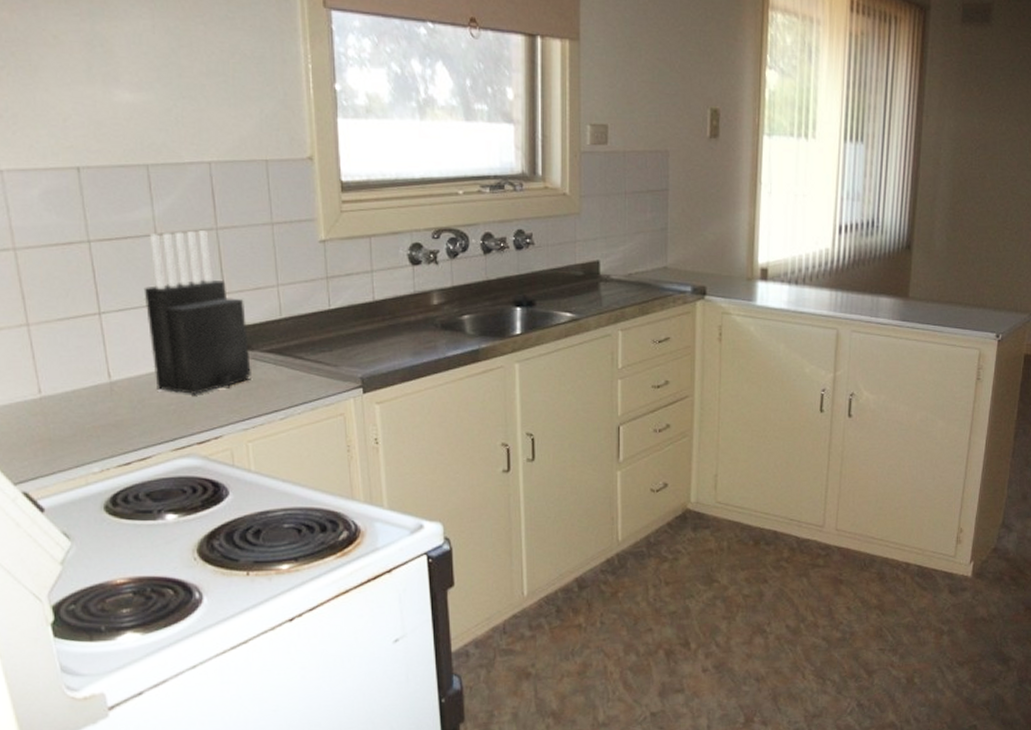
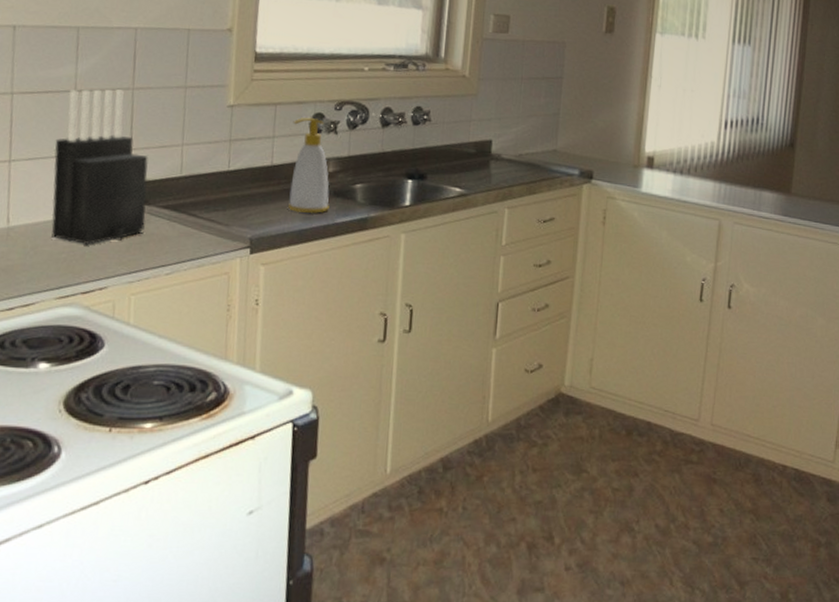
soap bottle: none [390,248,438,348] -> present [287,117,329,213]

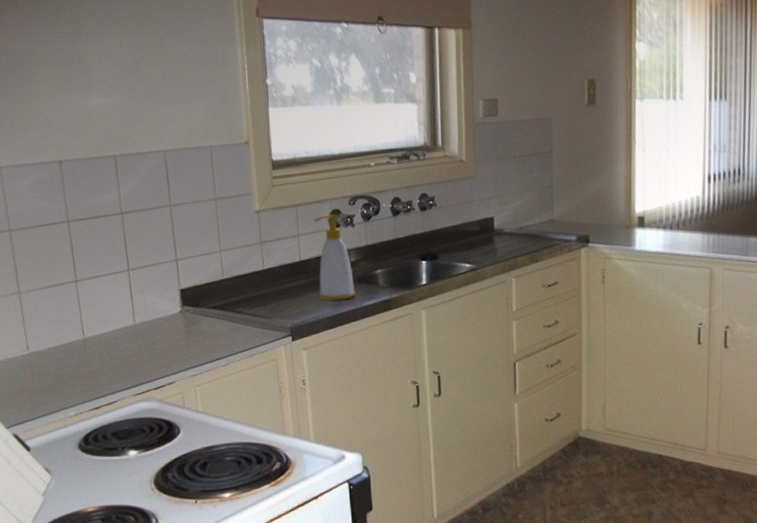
knife block: present [51,89,148,244] -> none [111,208,199,347]

